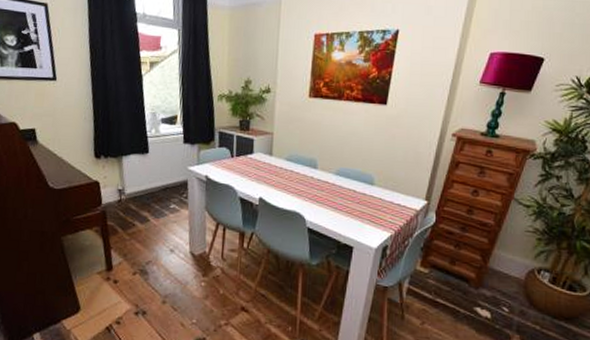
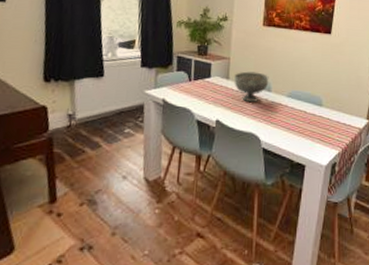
decorative bowl: none [277,147,315,180] -> present [233,71,269,102]

